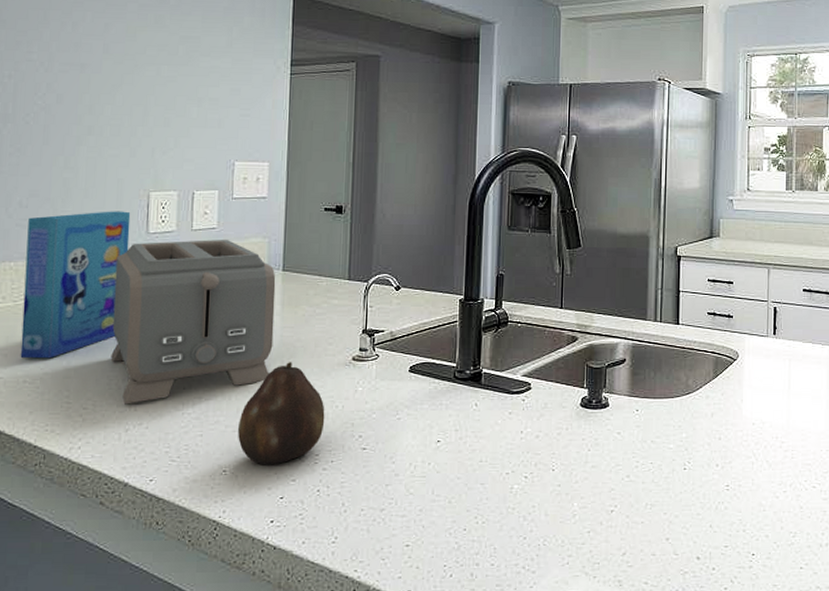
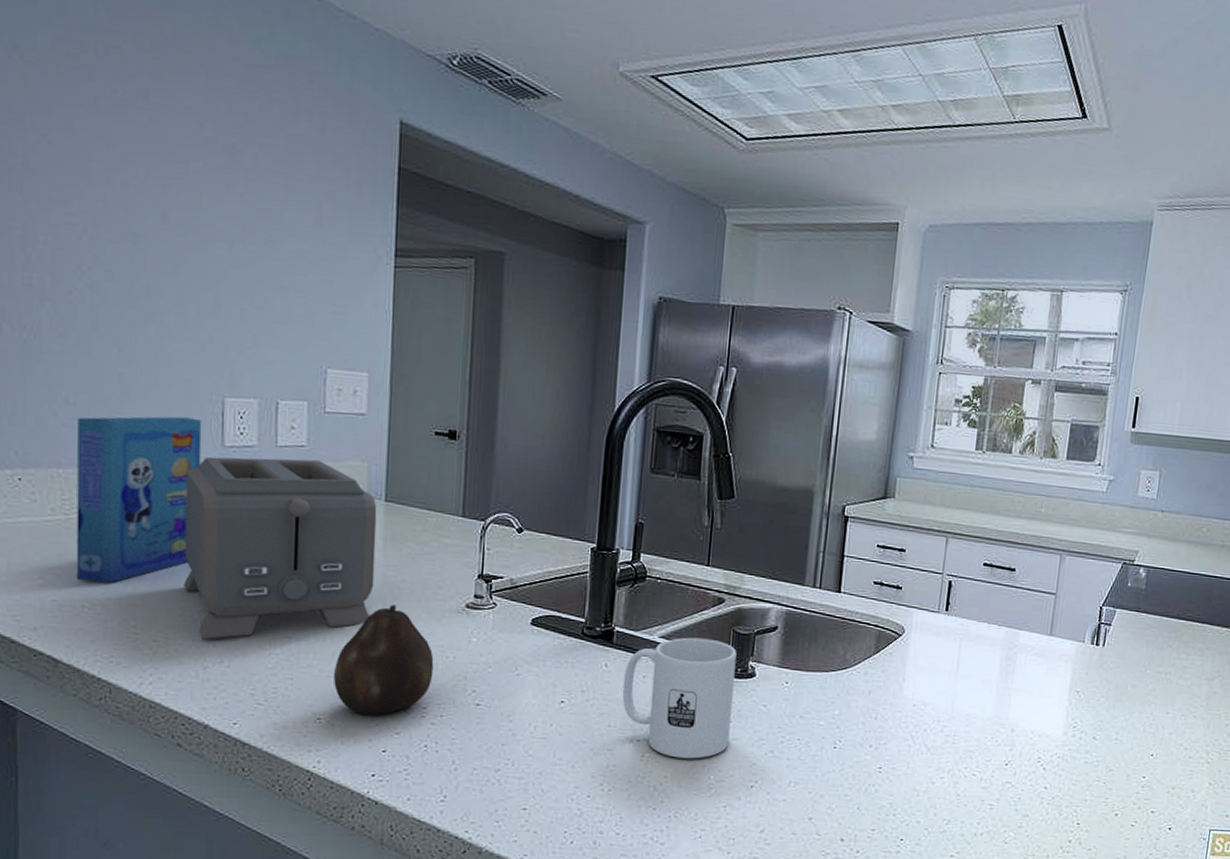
mug: none [491,374,591,488] -> present [622,637,737,759]

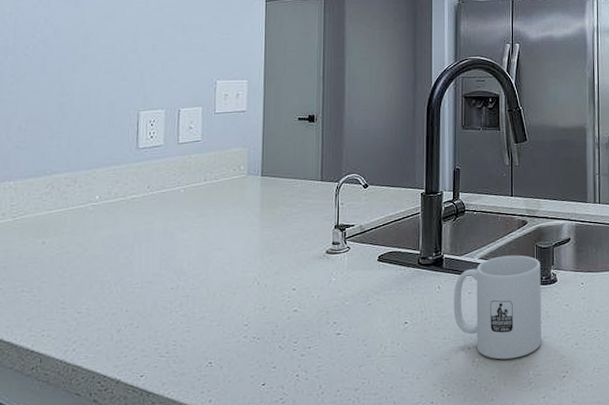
cereal box: present [76,416,202,583] -> none [18,129,122,269]
toaster: present [183,456,377,640] -> none [103,151,256,307]
fruit: present [334,605,434,716] -> none [222,258,302,356]

